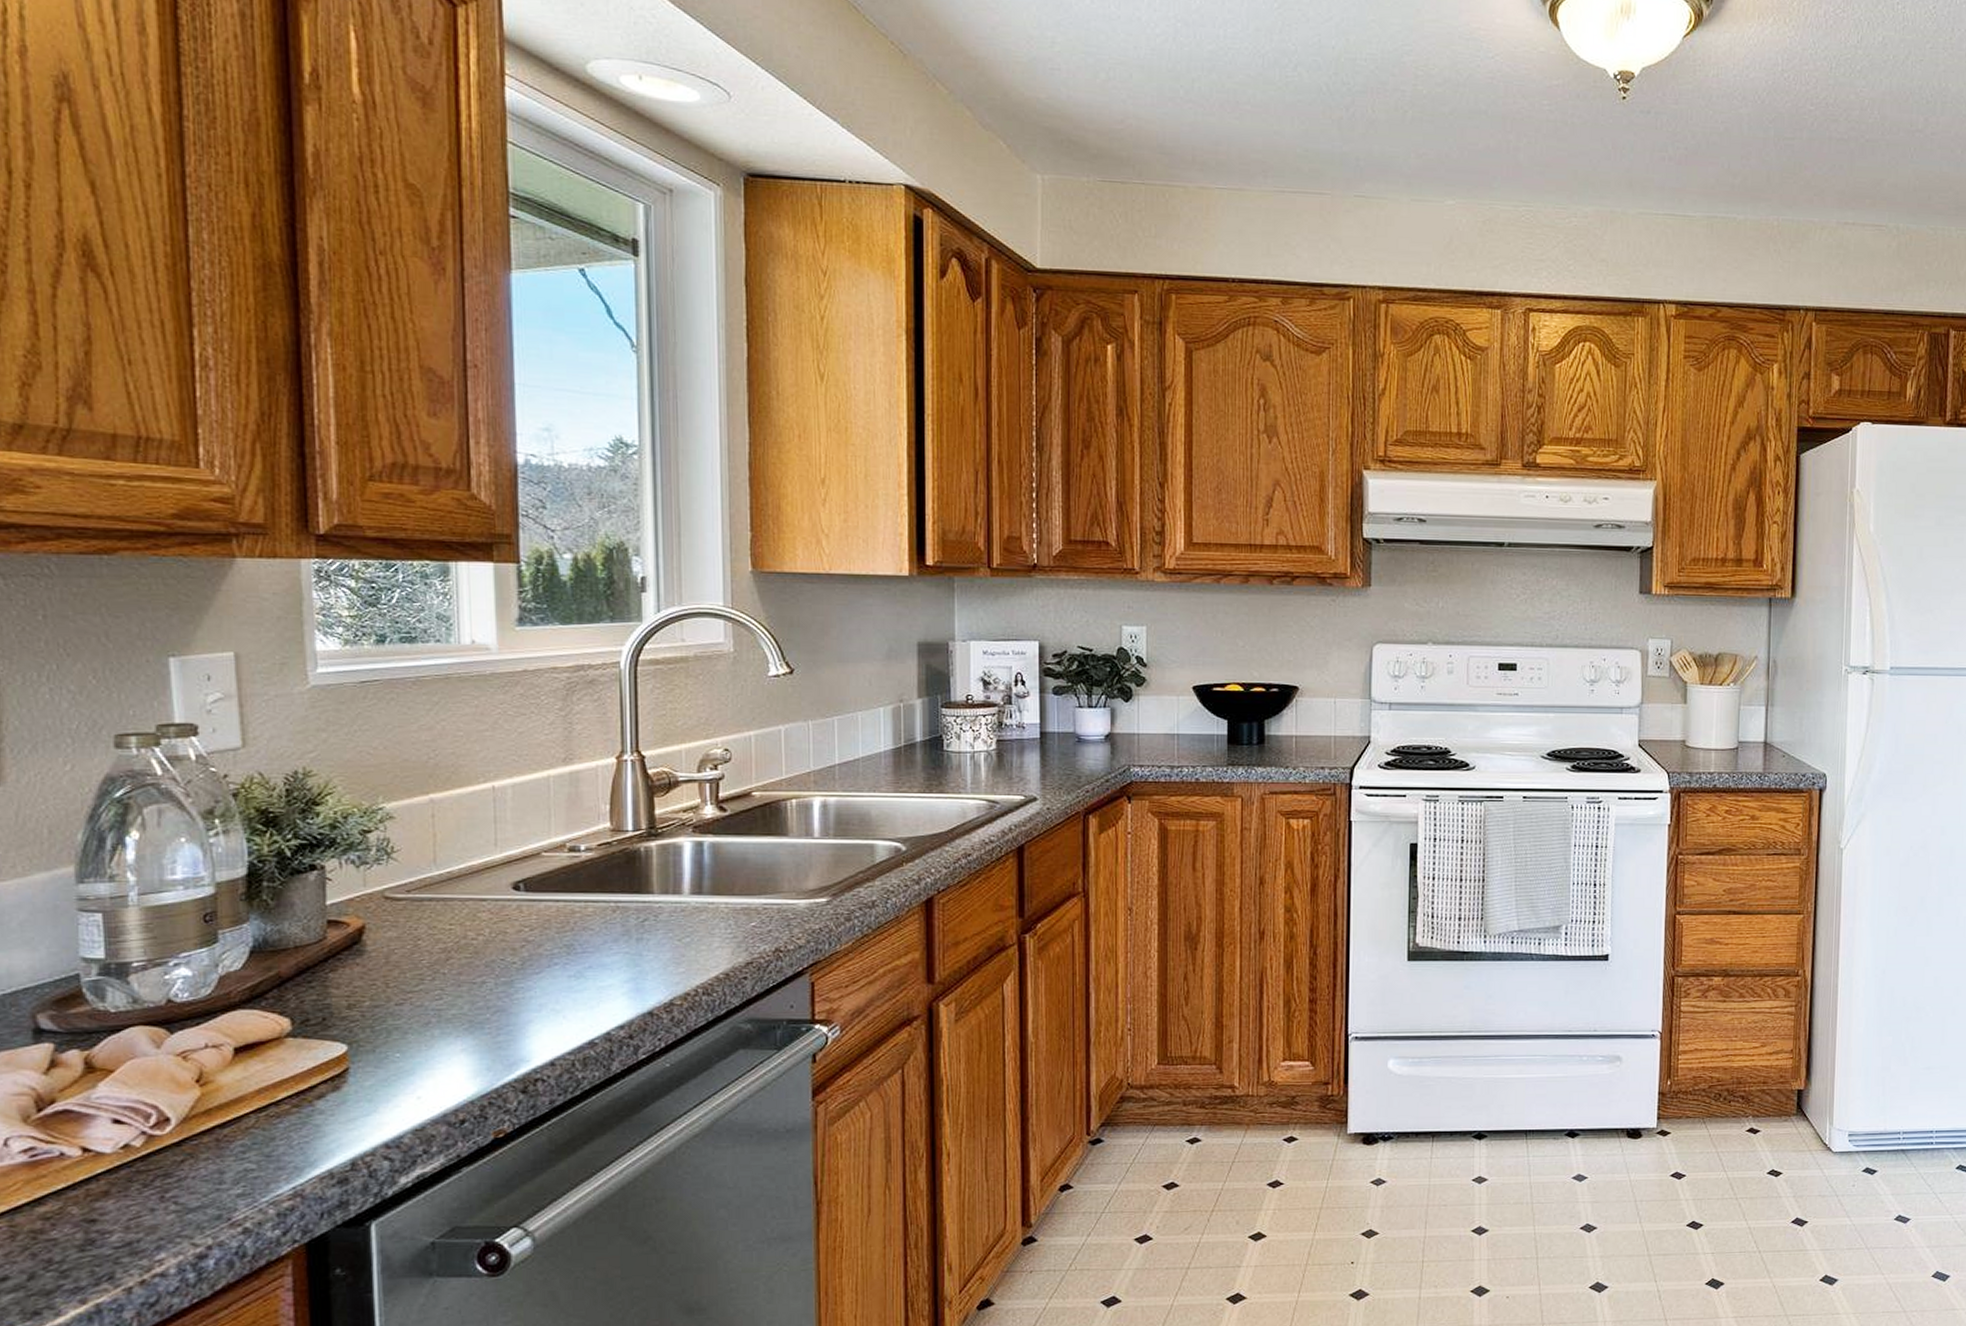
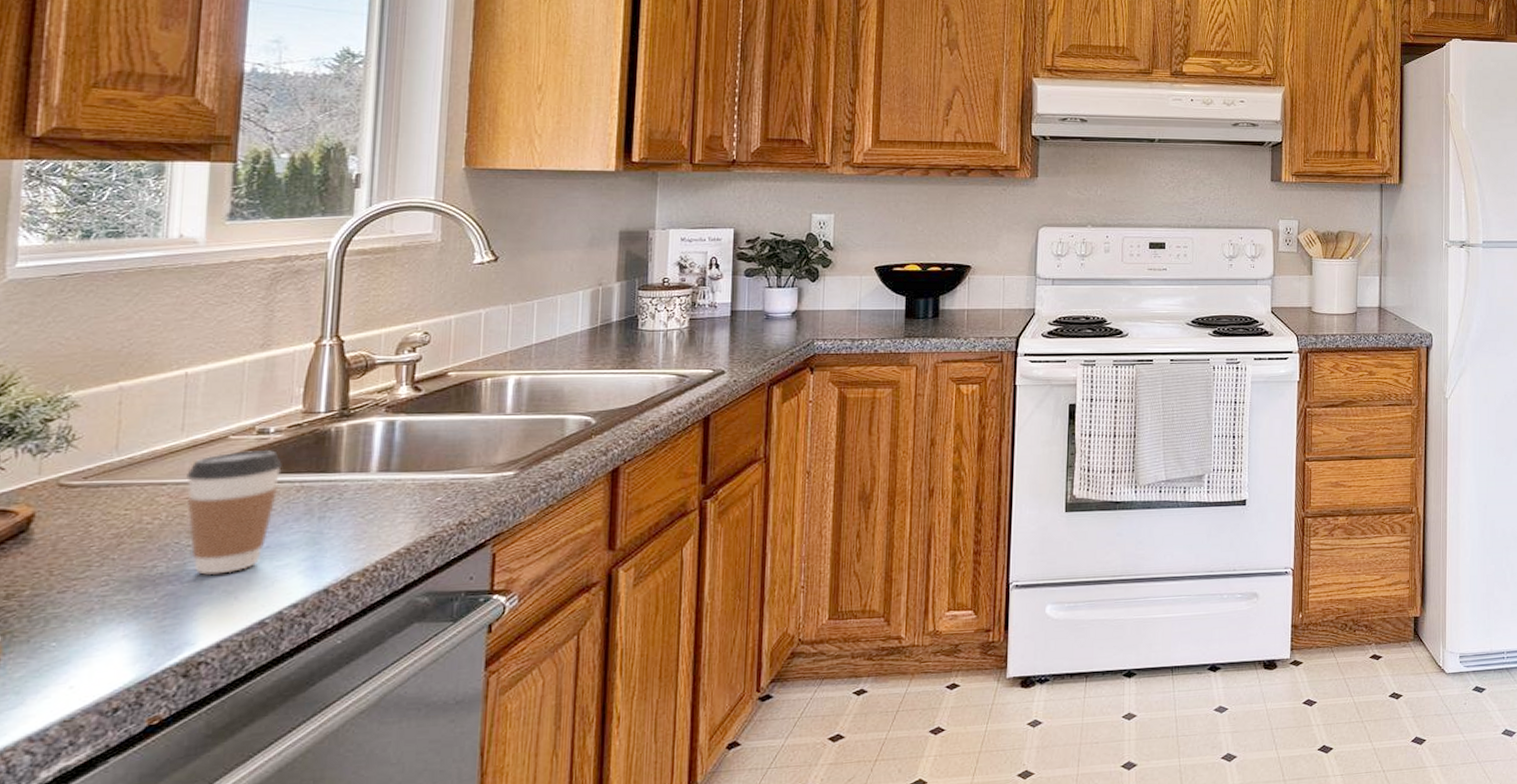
coffee cup: none [504,867,596,993] -> present [186,449,282,575]

